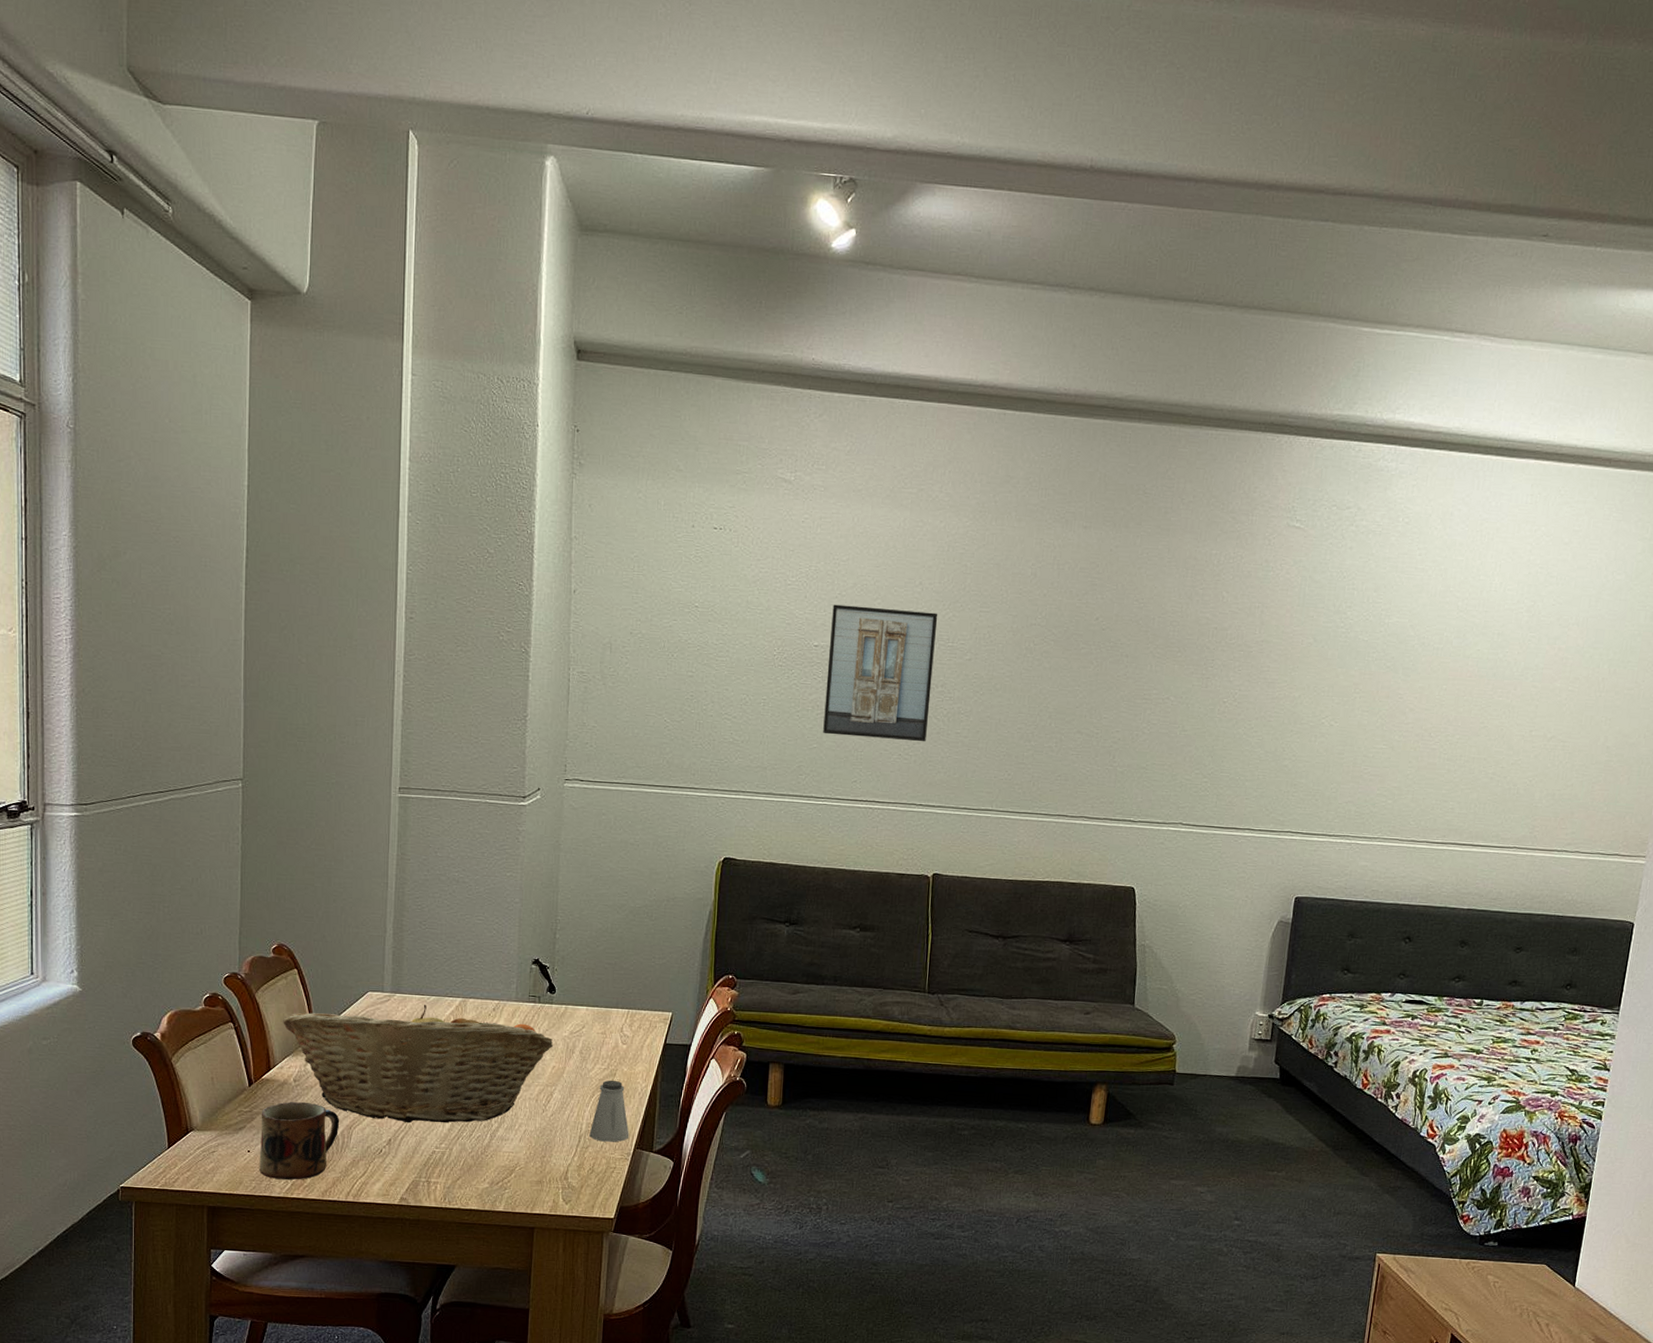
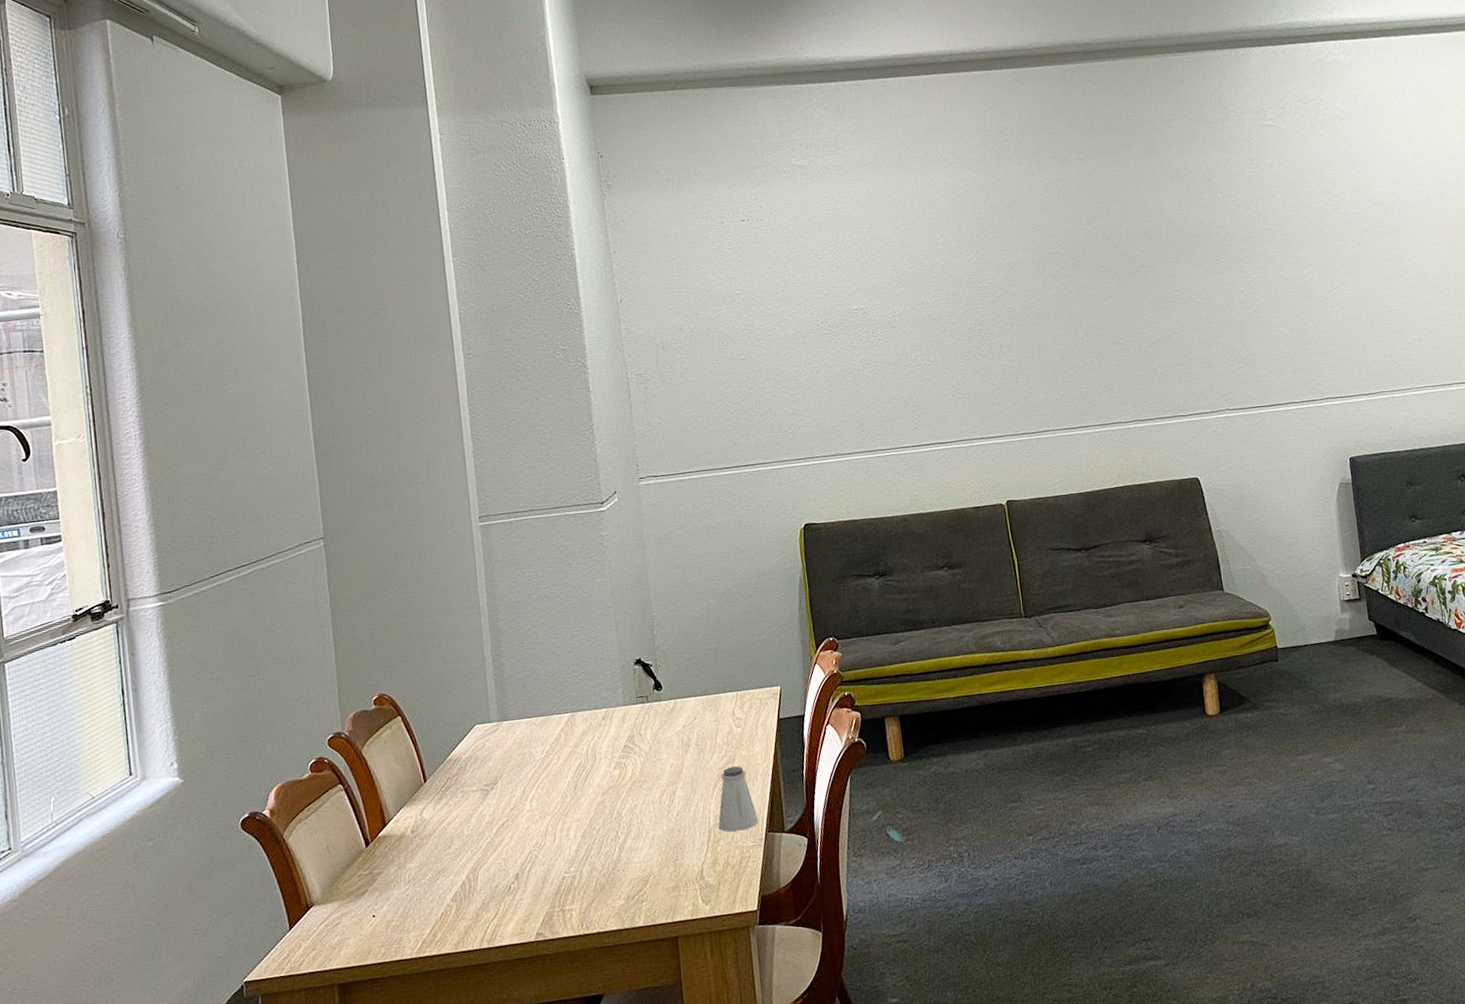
mug: present [259,1102,340,1180] -> none [381,851,464,940]
fruit basket: present [283,1004,554,1123] -> none [392,726,669,856]
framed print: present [823,604,938,742] -> none [865,259,975,389]

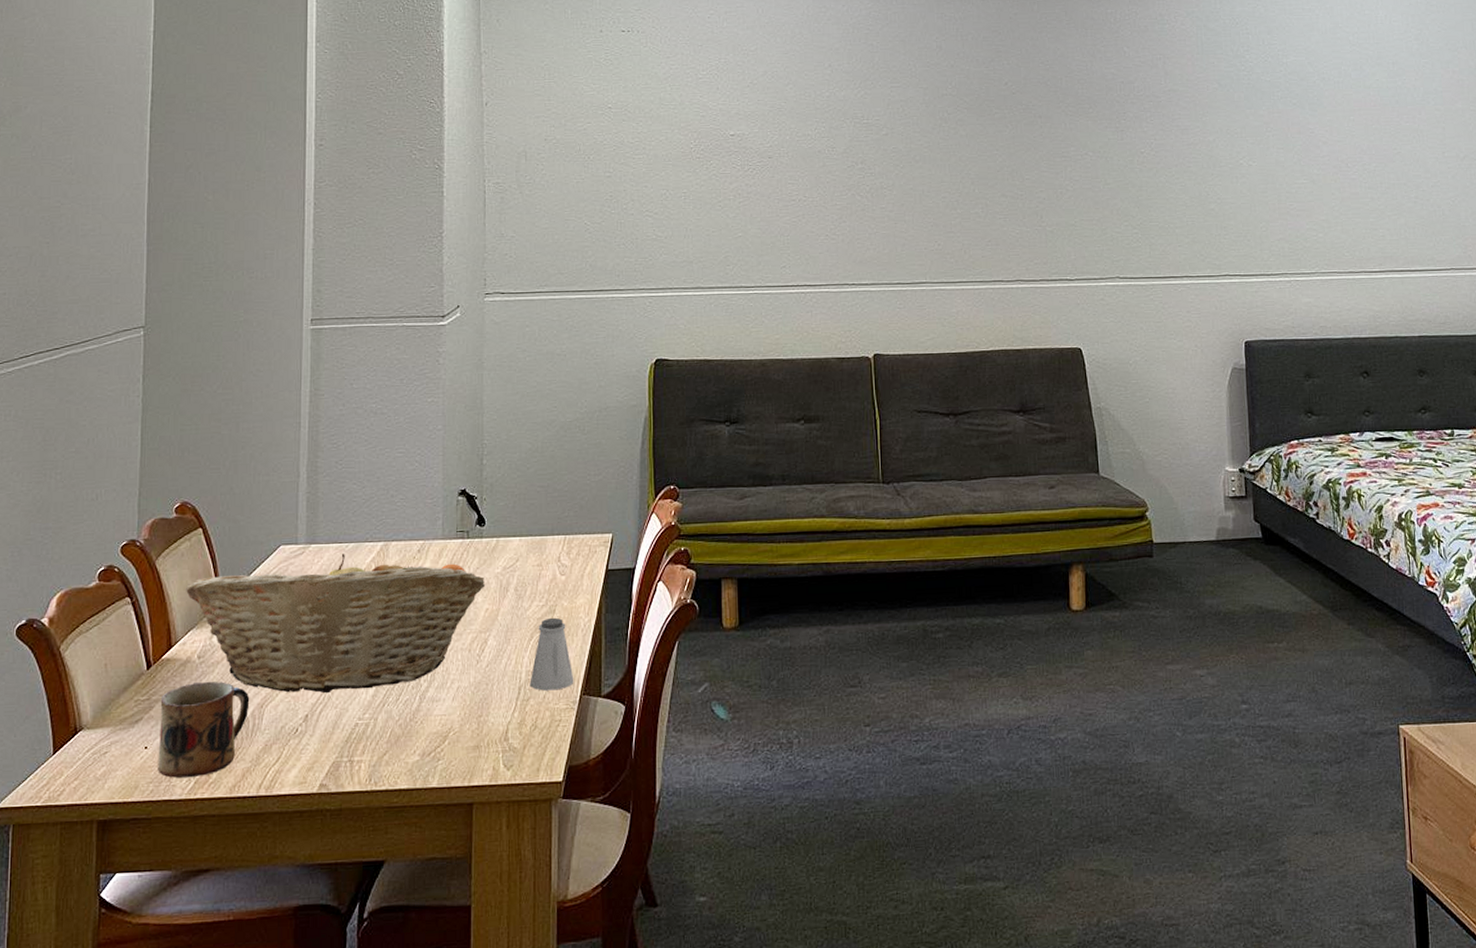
mug: none [381,851,464,940] -> present [158,681,250,778]
fruit basket: none [392,726,669,856] -> present [186,553,486,693]

